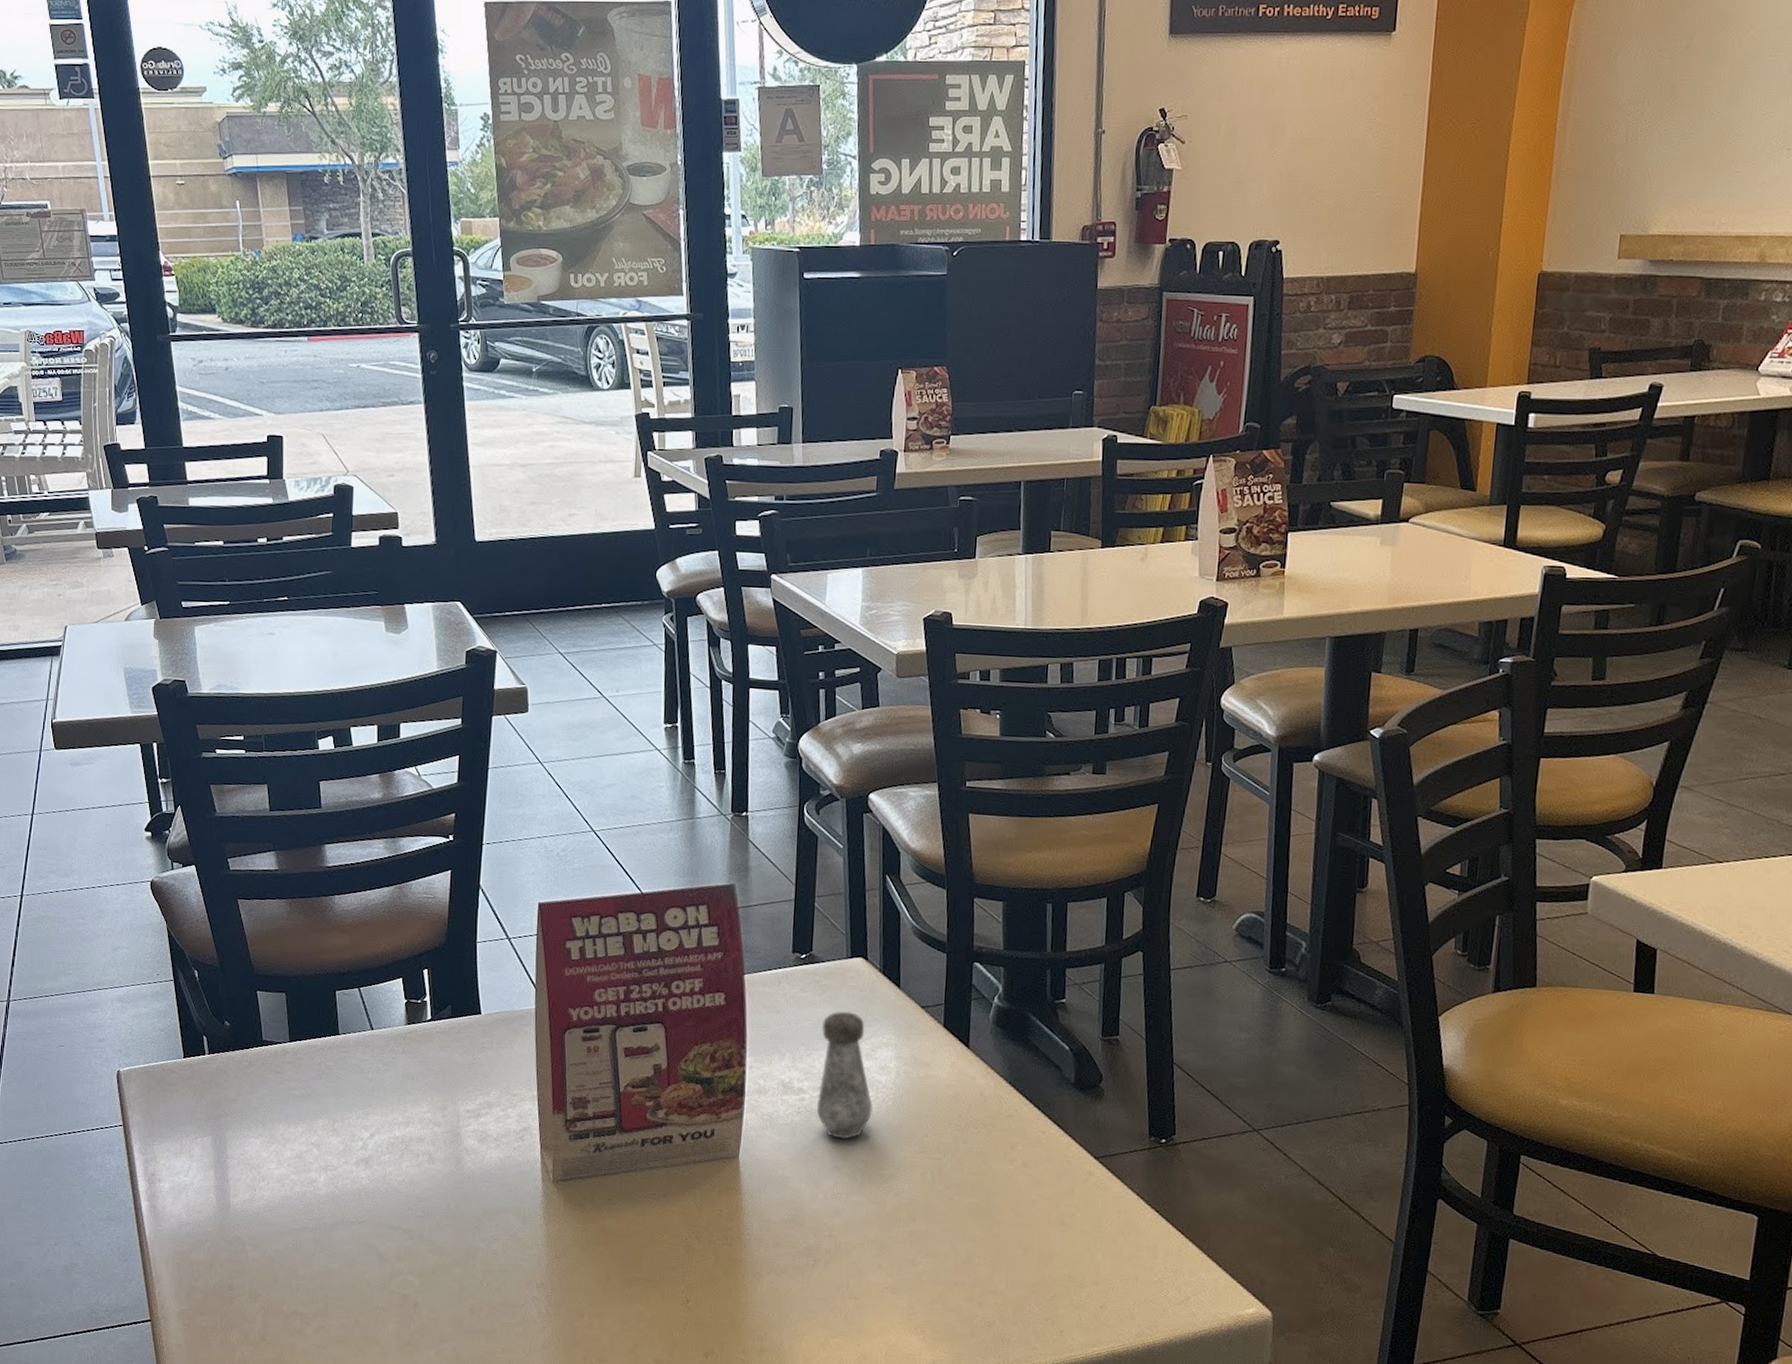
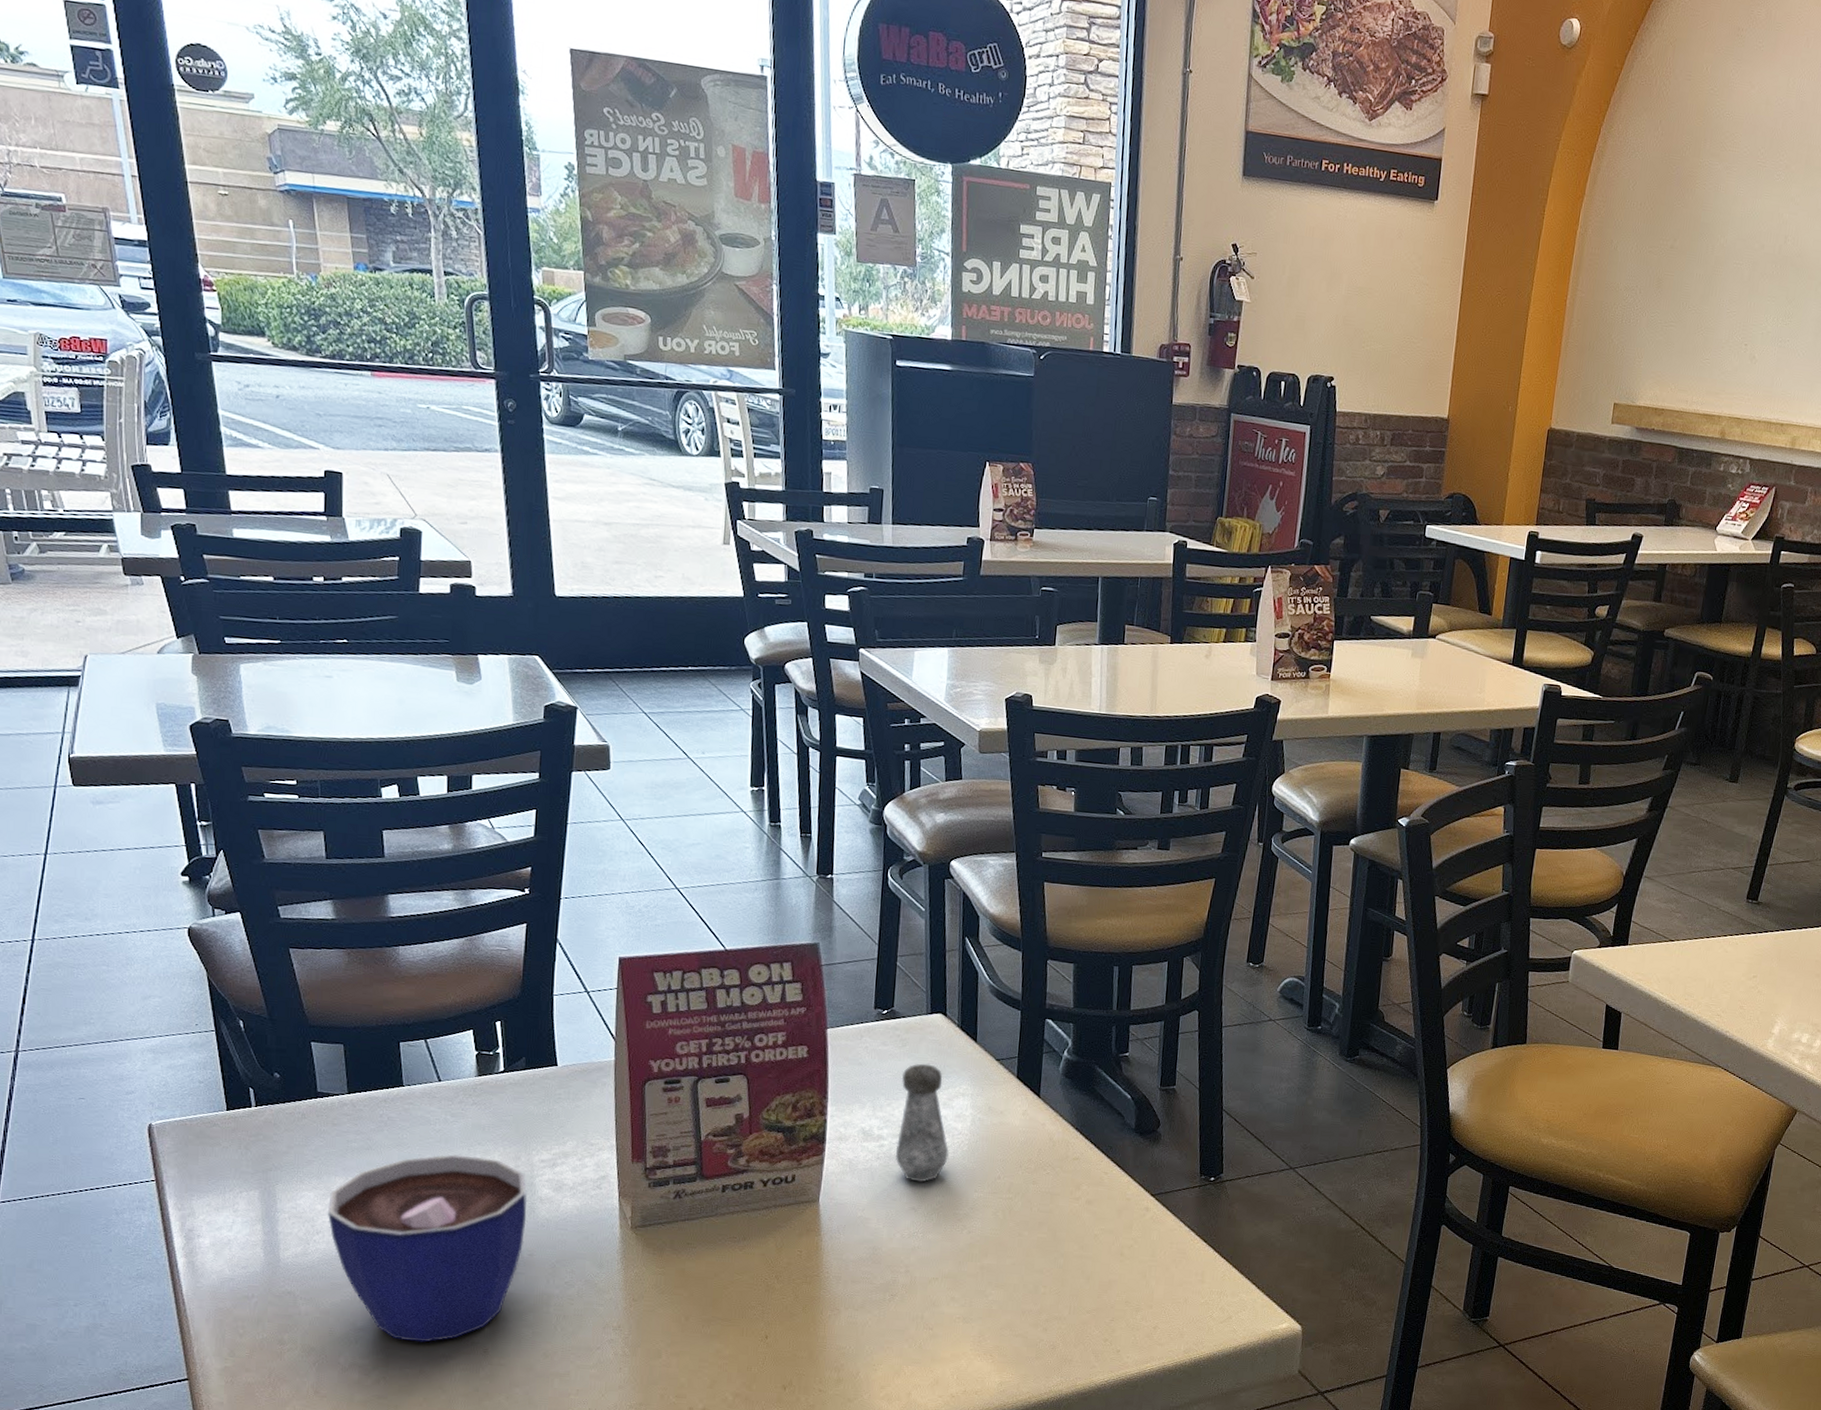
cup: none [272,1103,454,1293] -> present [328,1154,528,1343]

